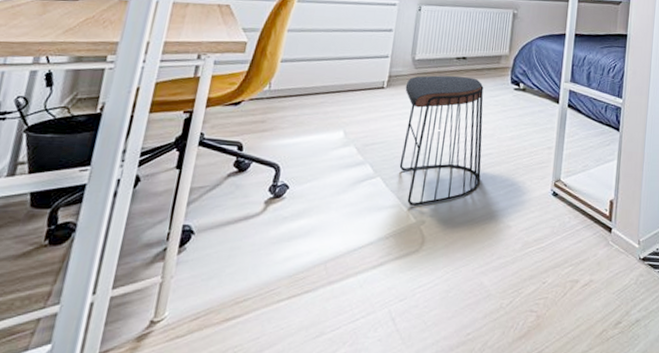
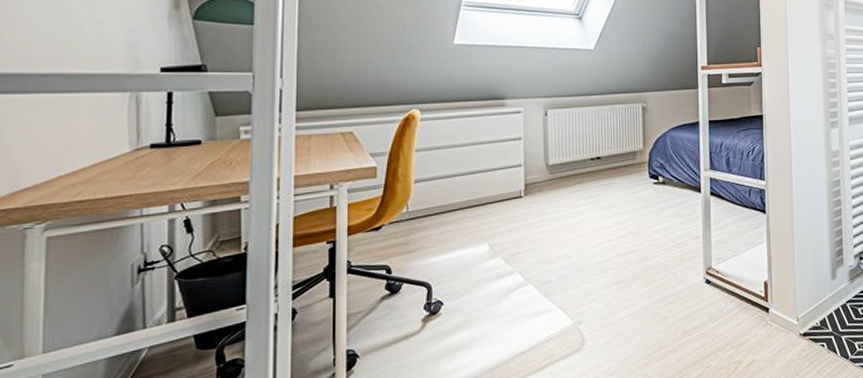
stool: present [399,75,484,207] -> none [543,176,631,309]

